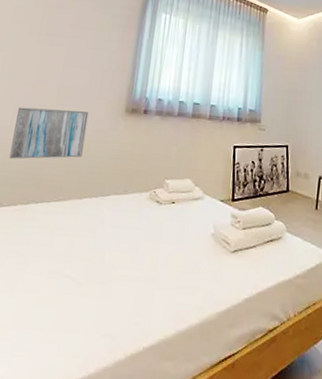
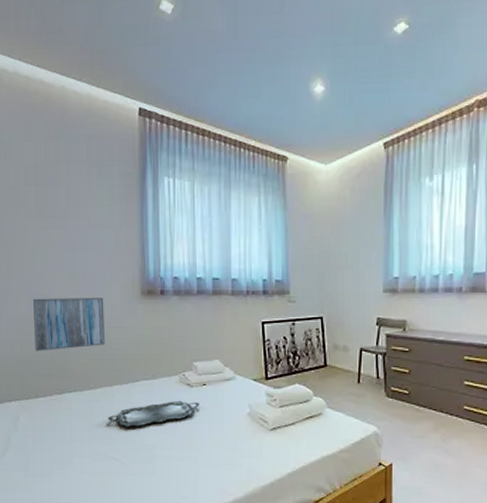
serving tray: none [70,217,166,243] -> present [108,400,200,427]

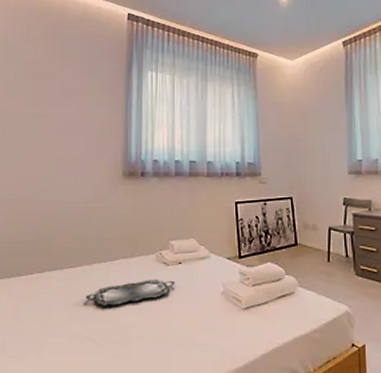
wall art: present [32,297,105,351] -> none [20,178,88,230]

